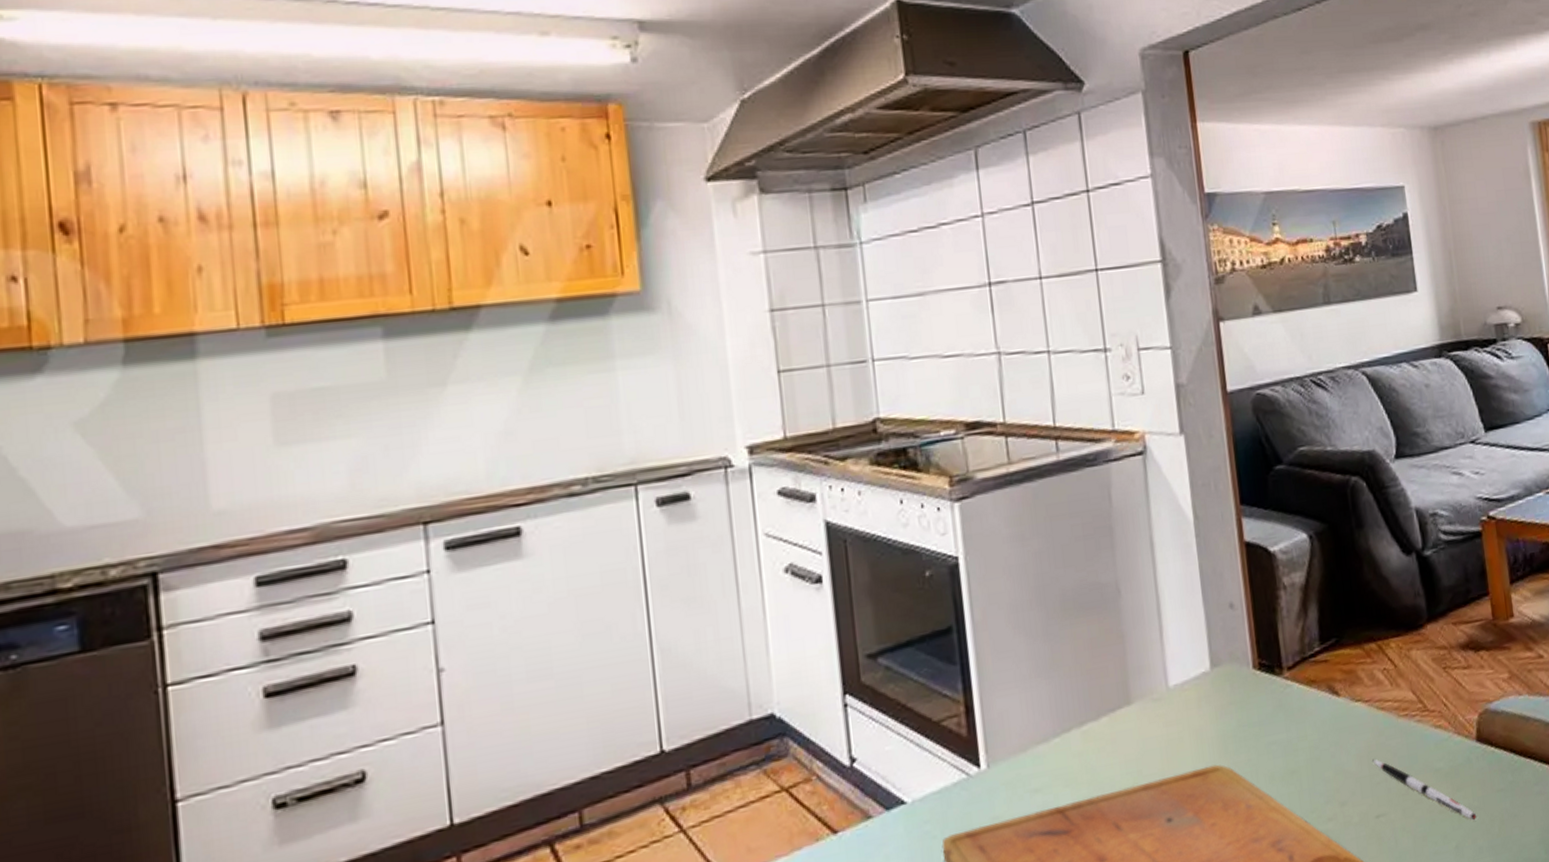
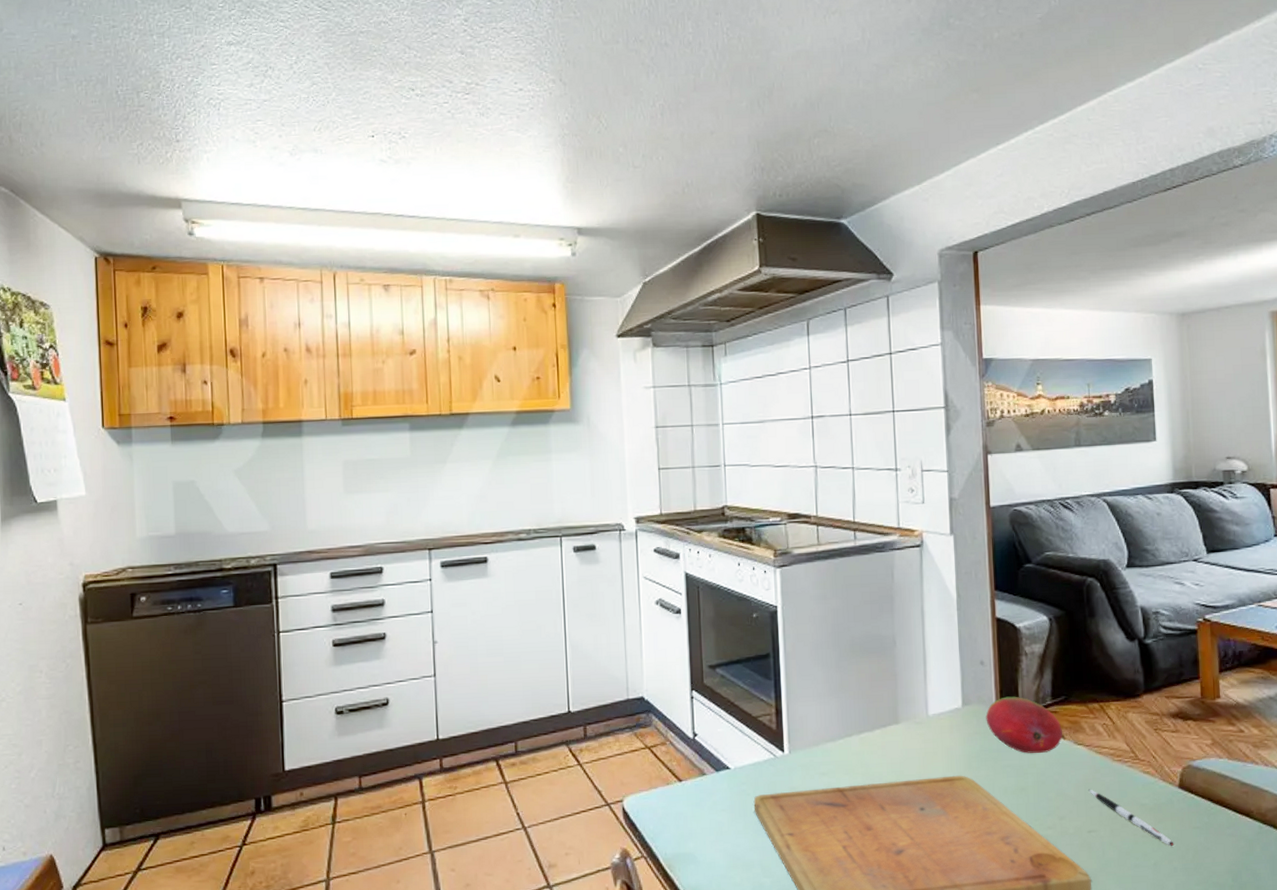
fruit: none [1241,646,1337,723] -> present [986,696,1062,754]

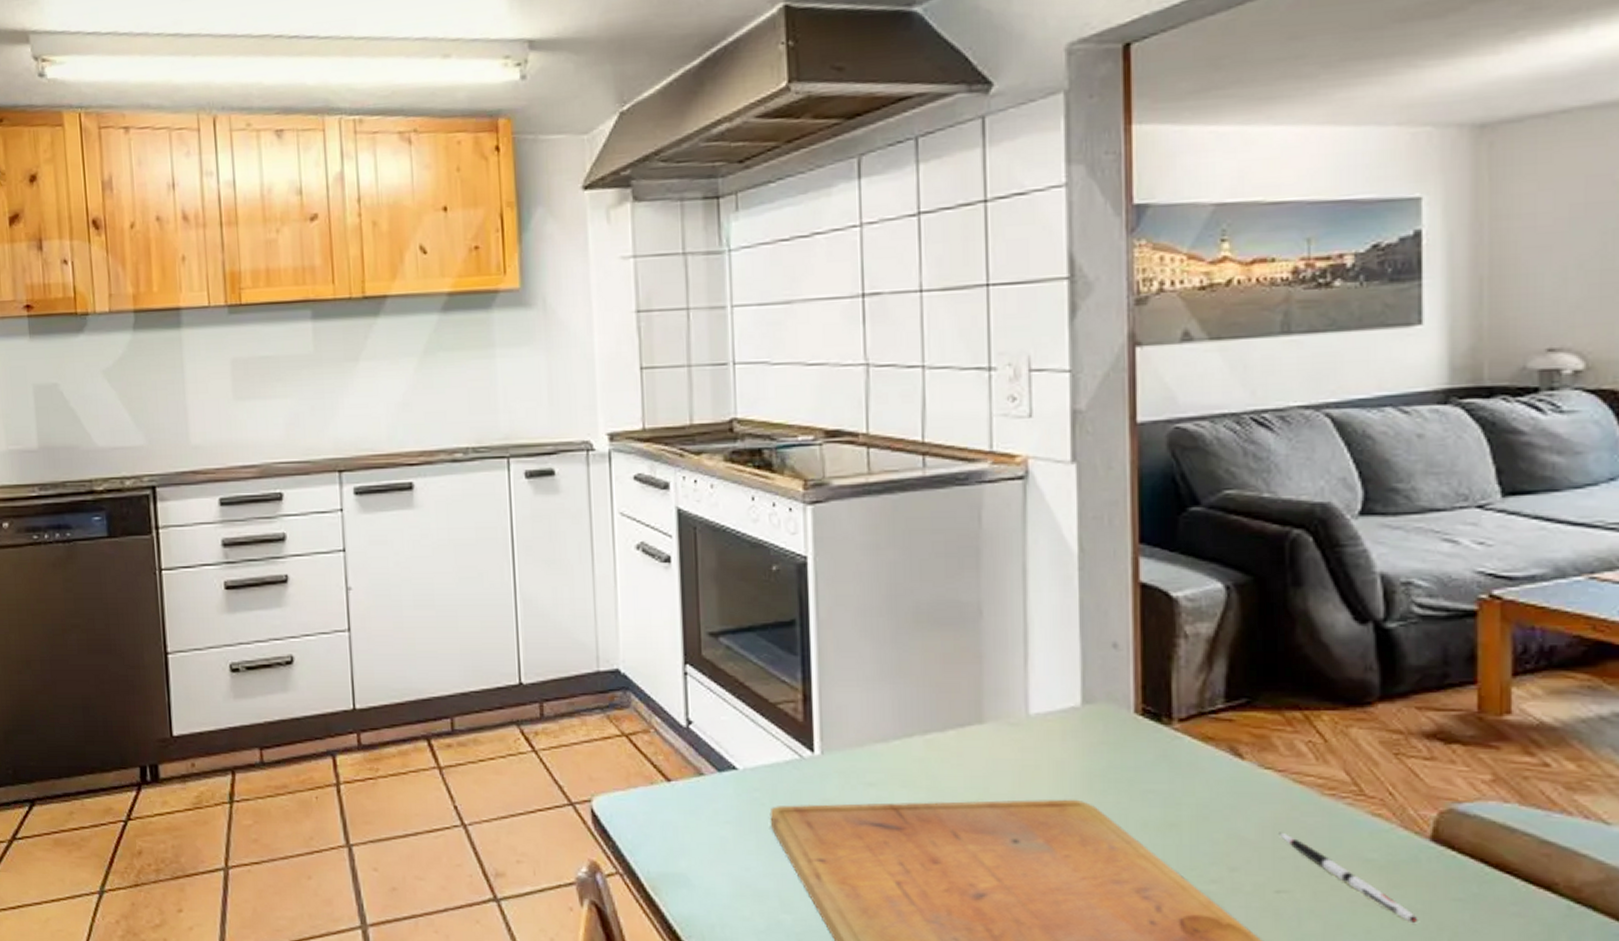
fruit: present [986,696,1062,754] -> none [1118,694,1240,778]

